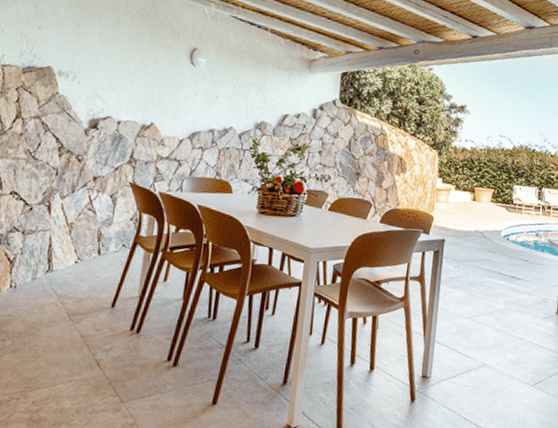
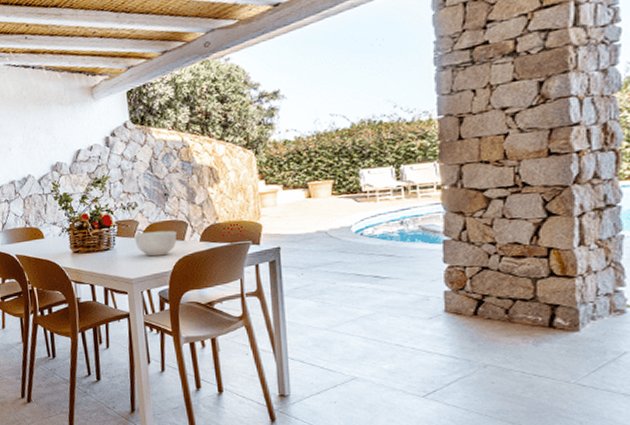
bowl: none [321,204,362,231] -> present [135,230,178,257]

